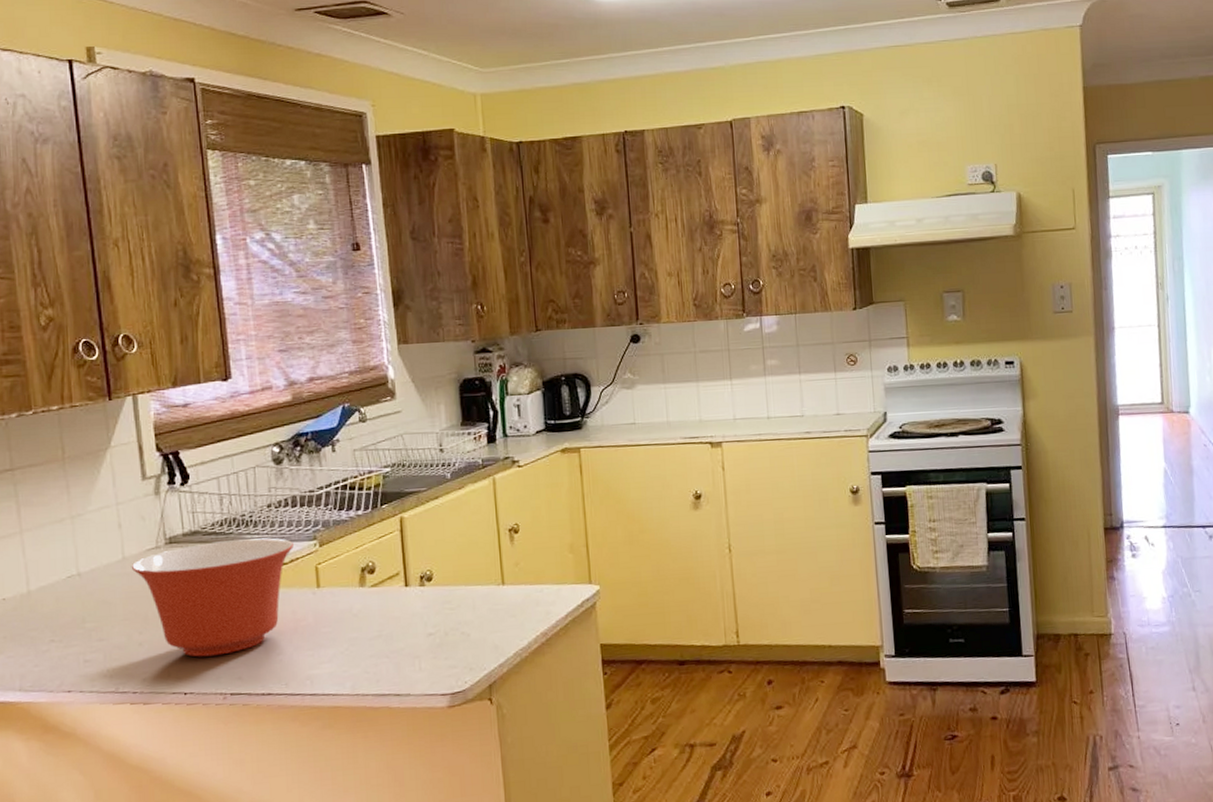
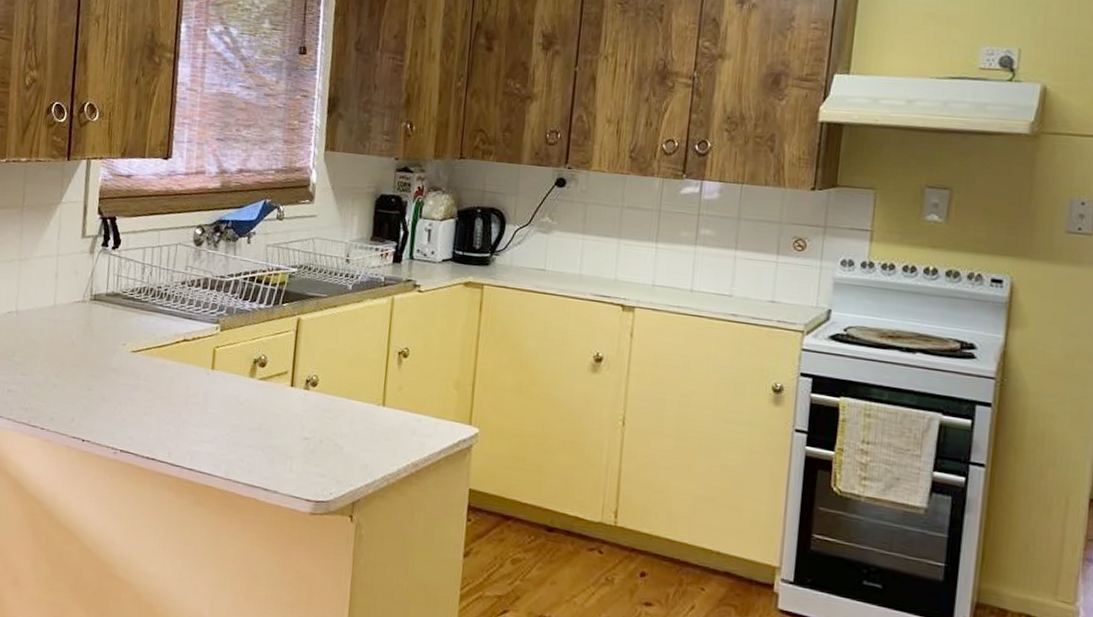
mixing bowl: present [131,538,293,657] -> none [59,305,198,413]

